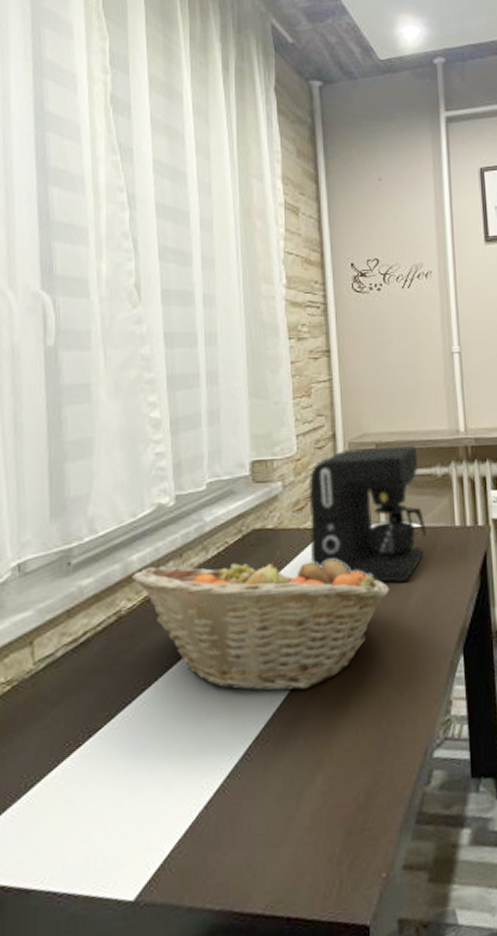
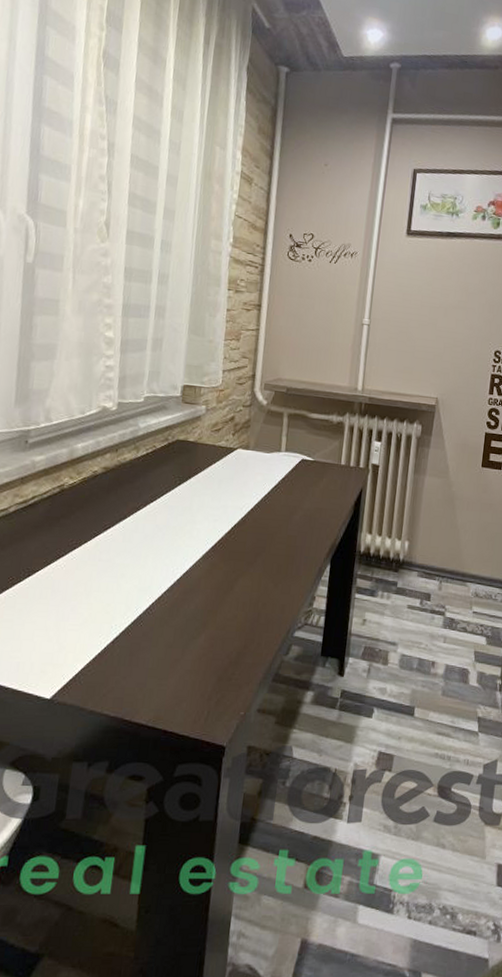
fruit basket: present [131,550,389,692] -> none [74,455,280,569]
coffee maker: present [308,446,426,583] -> none [219,389,320,502]

